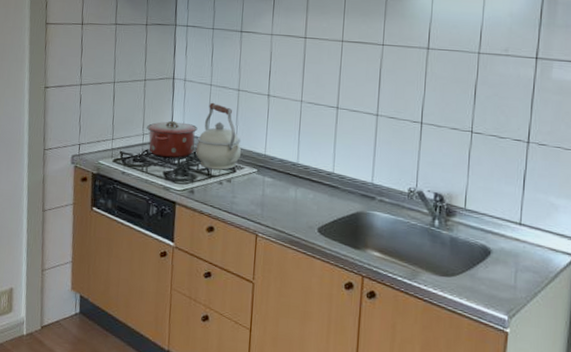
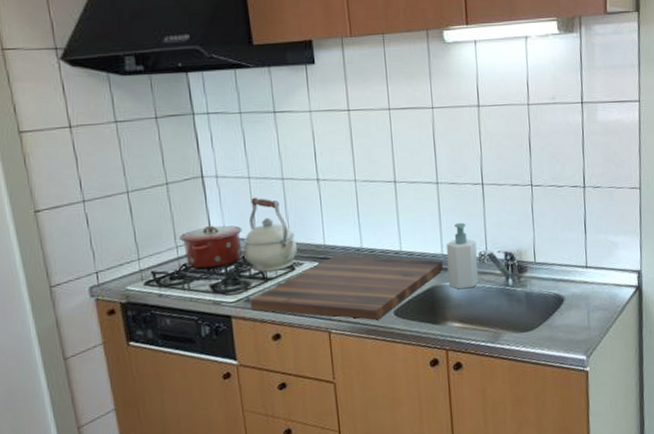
cutting board: none [193,166,372,233] -> present [250,255,444,321]
soap bottle: none [374,156,407,222] -> present [446,222,479,290]

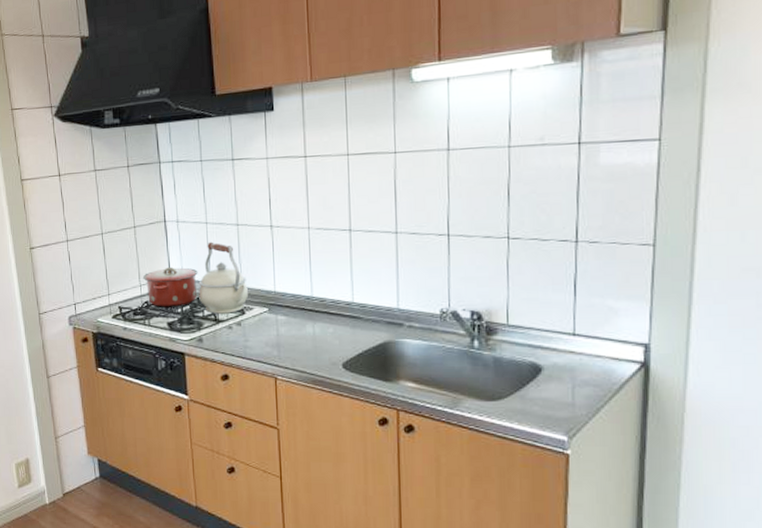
cutting board: present [250,255,444,321] -> none [202,303,399,371]
soap bottle: present [446,222,479,290] -> none [403,275,439,347]

